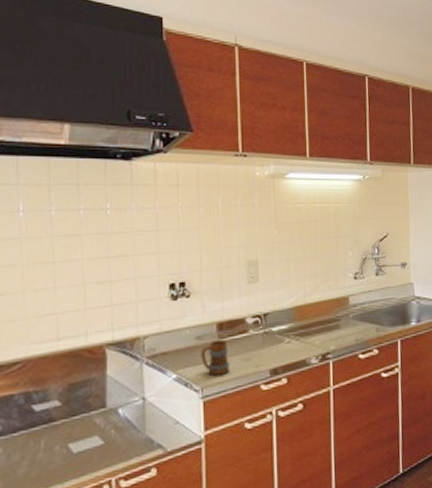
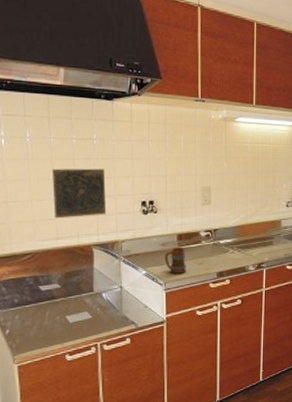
decorative tile: none [52,245,124,313] -> present [52,168,107,219]

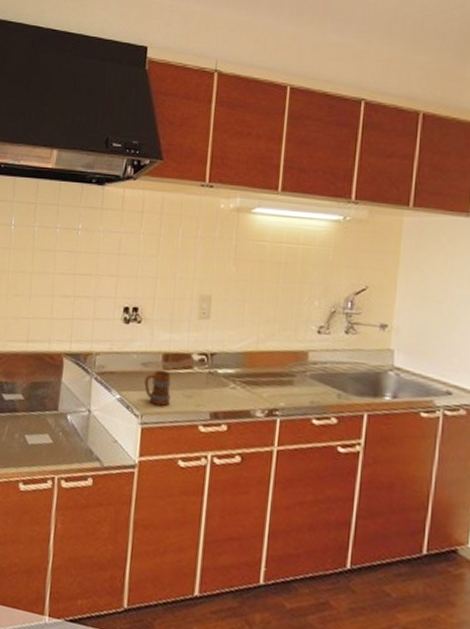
decorative tile: present [52,168,107,219] -> none [28,260,87,320]

